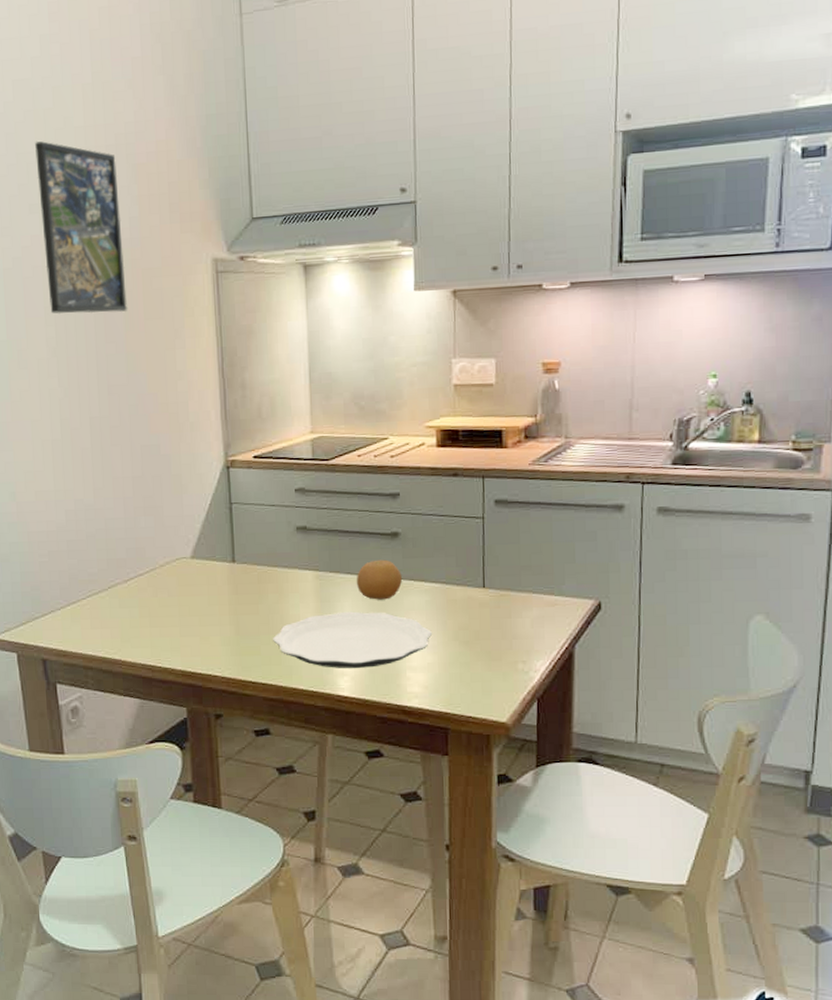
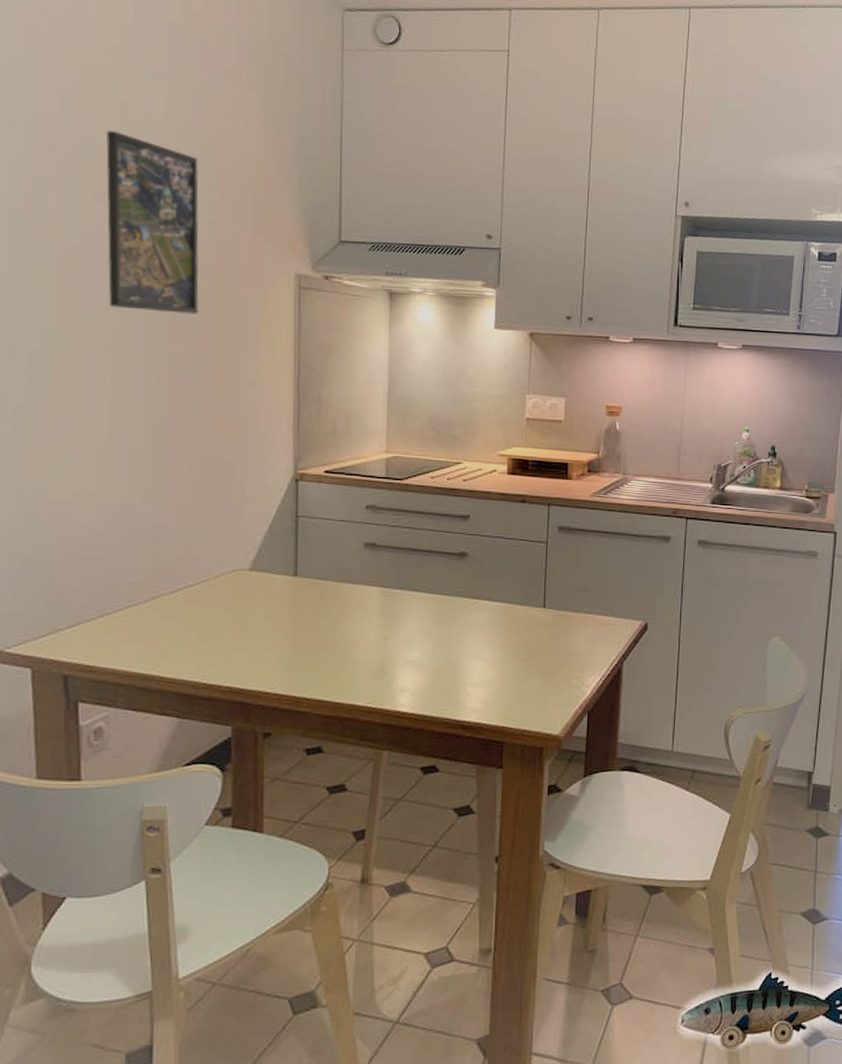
plate: present [273,611,432,668] -> none [332,628,493,684]
fruit: present [356,559,402,600] -> none [422,578,467,617]

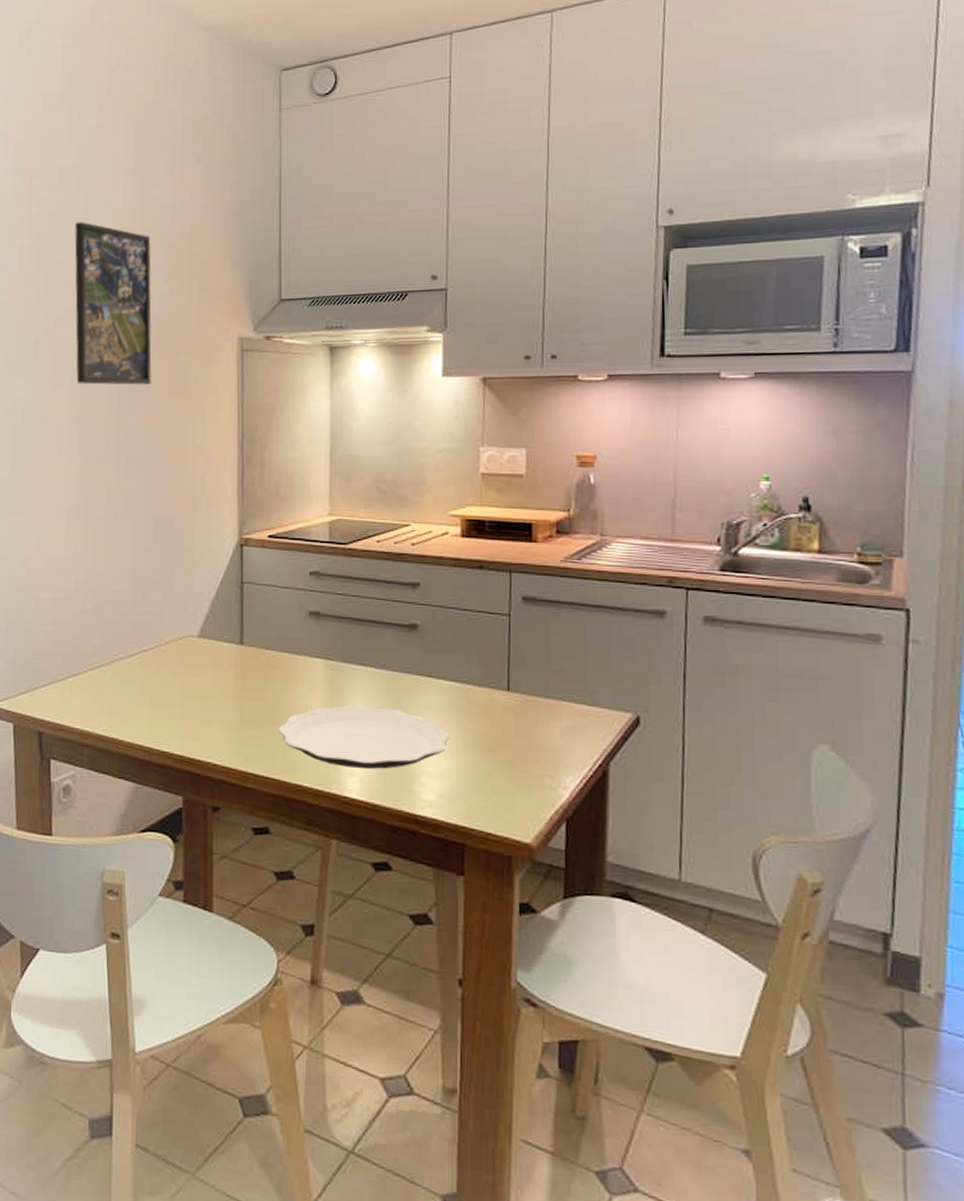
plate: none [332,628,493,684] -> present [278,705,450,769]

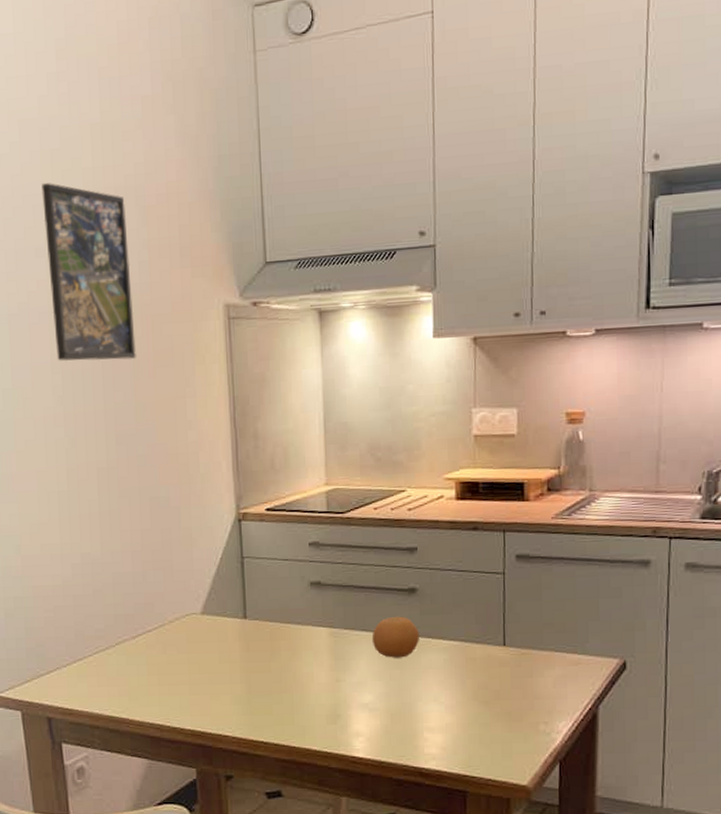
plate: present [278,705,450,769] -> none [285,669,450,729]
fruit: none [369,652,419,696] -> present [371,616,419,658]

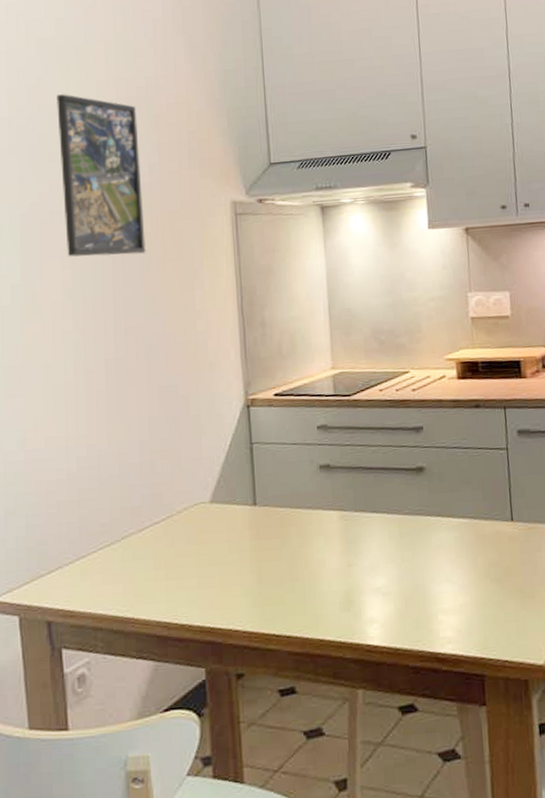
fruit: present [371,616,419,658] -> none [382,495,429,539]

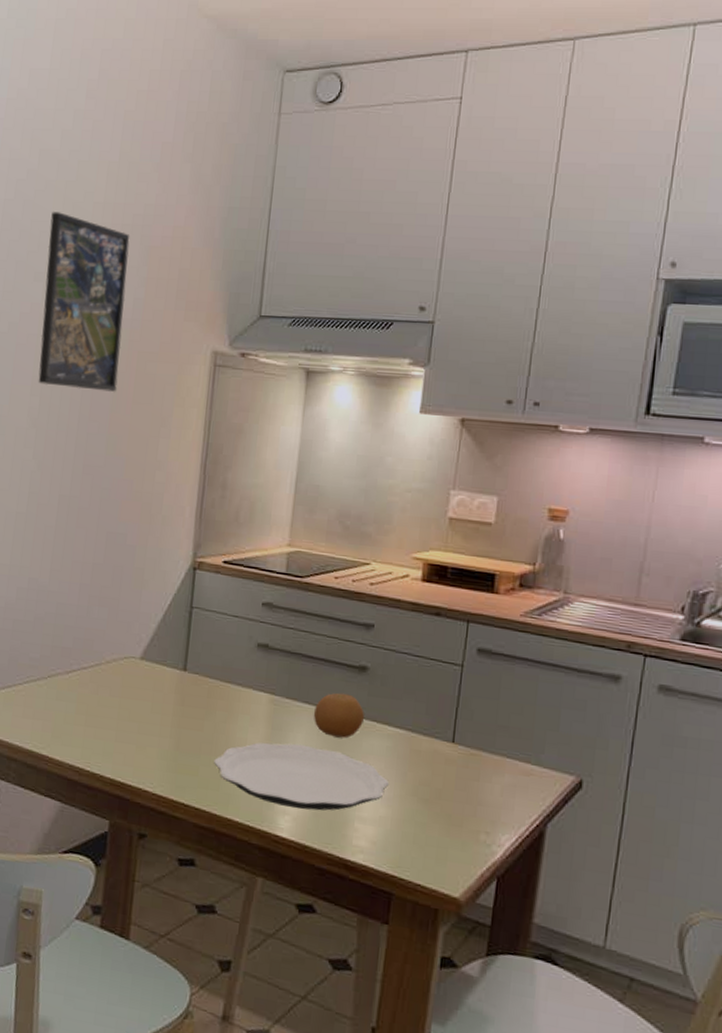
plate: none [297,552,462,615] -> present [214,742,389,811]
fruit: none [382,495,429,539] -> present [313,692,364,738]

